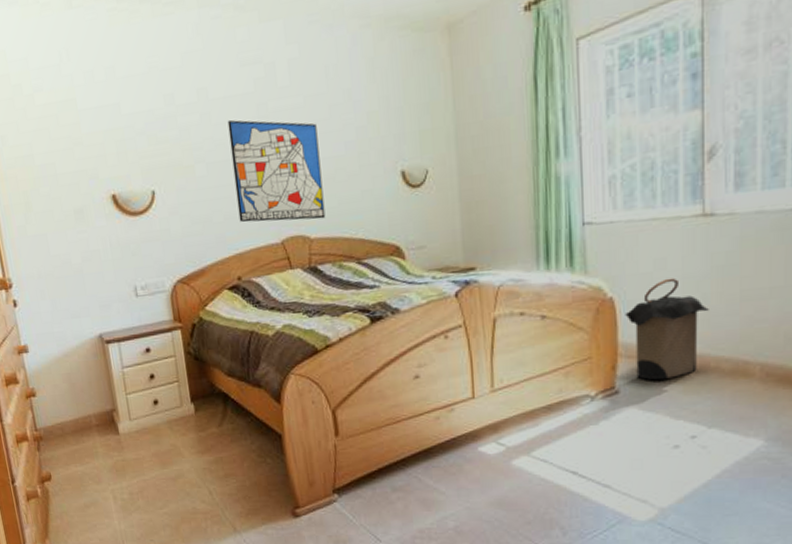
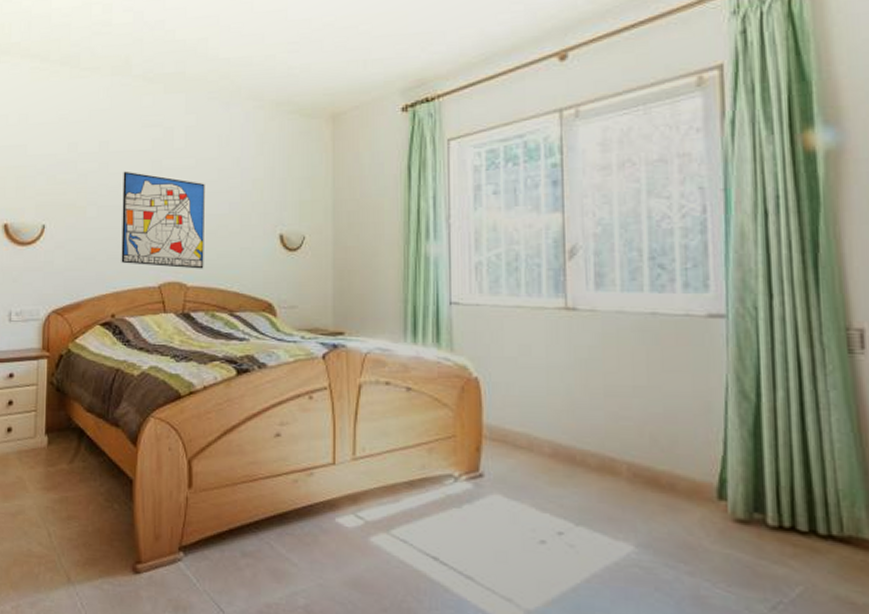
laundry hamper: present [625,278,709,381] -> none [490,365,573,468]

